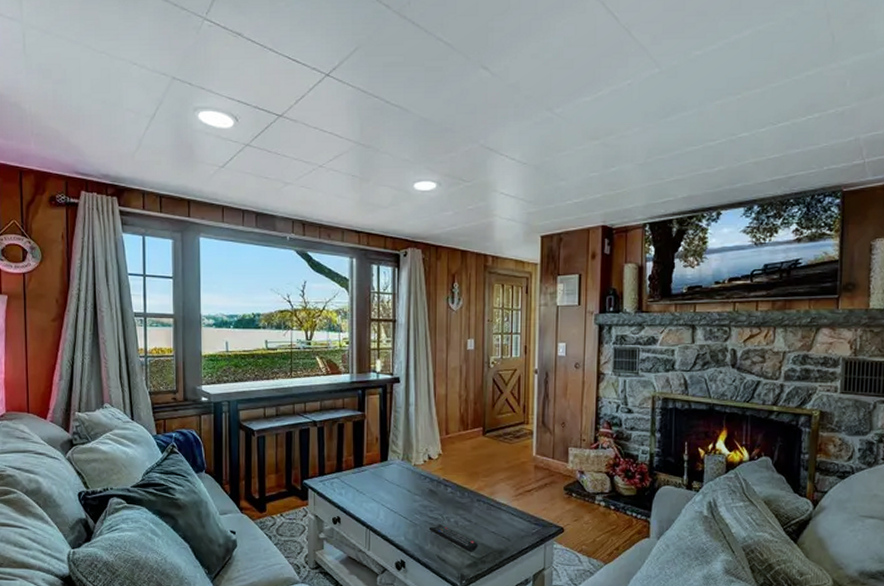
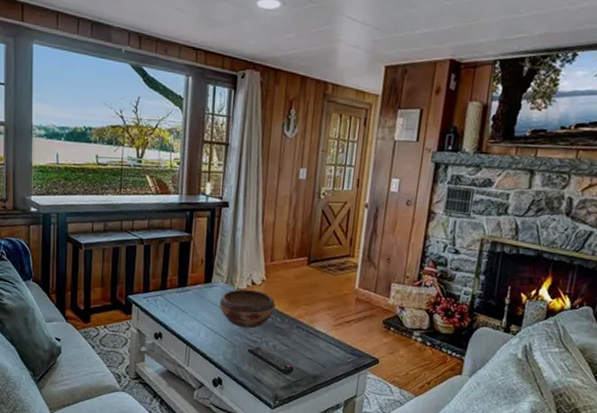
decorative bowl: none [398,464,454,505] -> present [220,289,276,328]

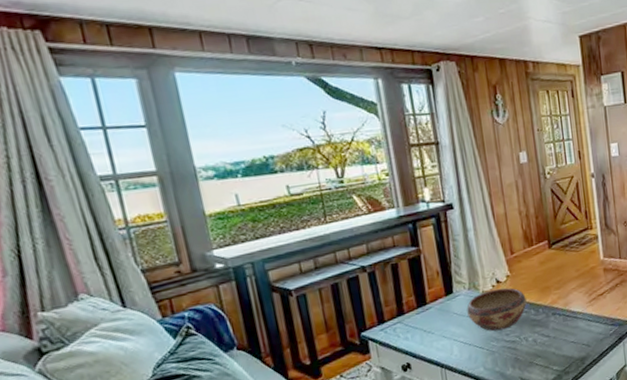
remote control: present [247,346,294,375] -> none [507,345,560,366]

